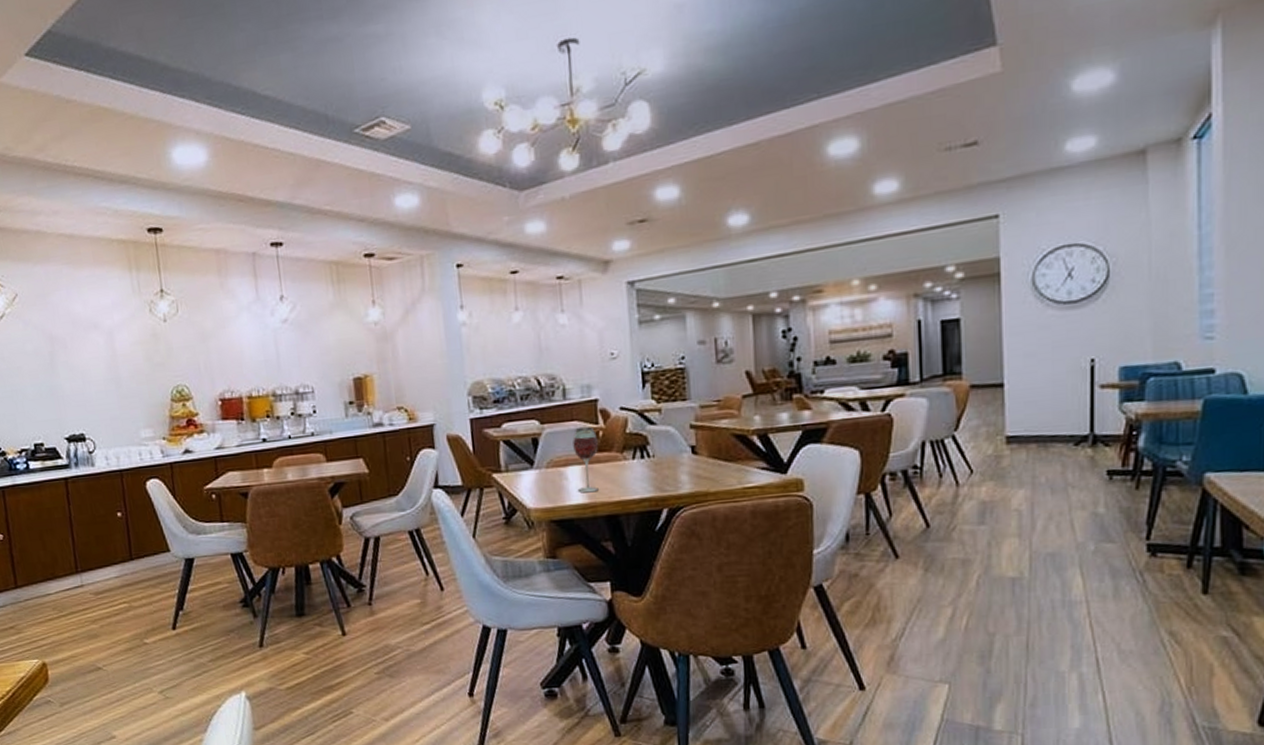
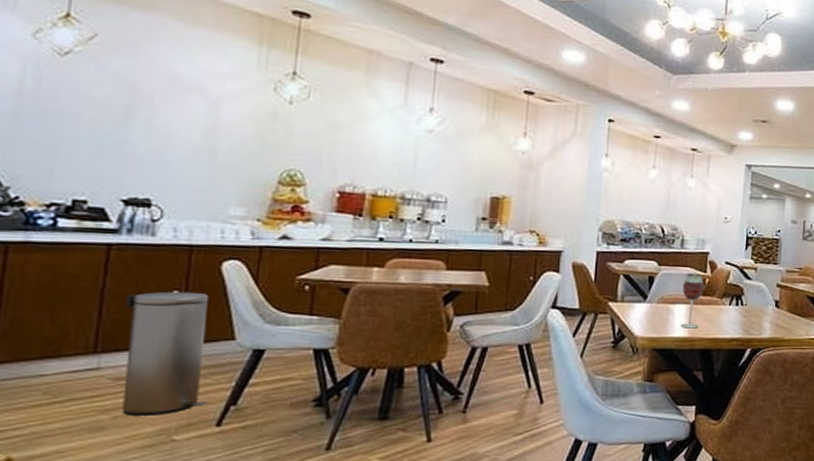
pedal bin: none [86,511,162,624] -> present [122,291,210,416]

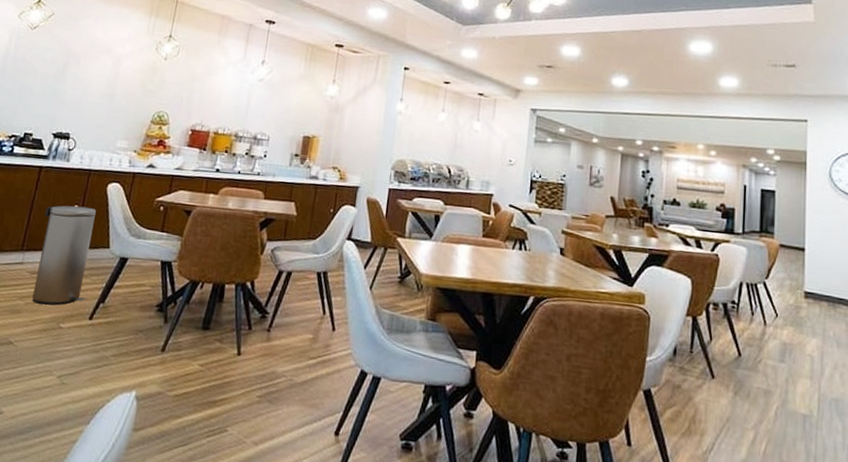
wineglass: present [680,273,704,329] -> none [463,214,487,271]

